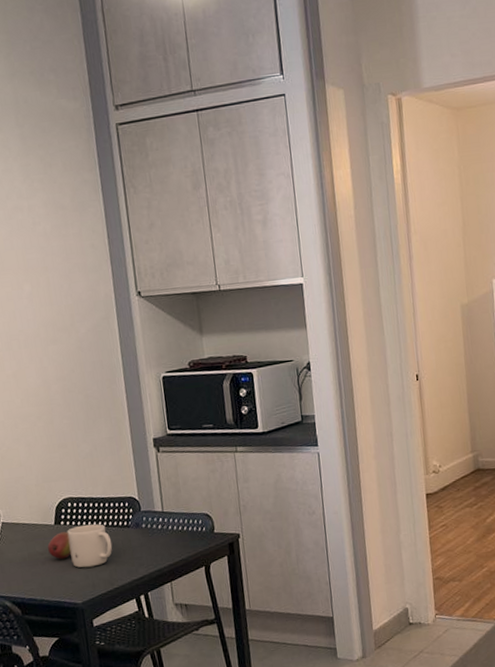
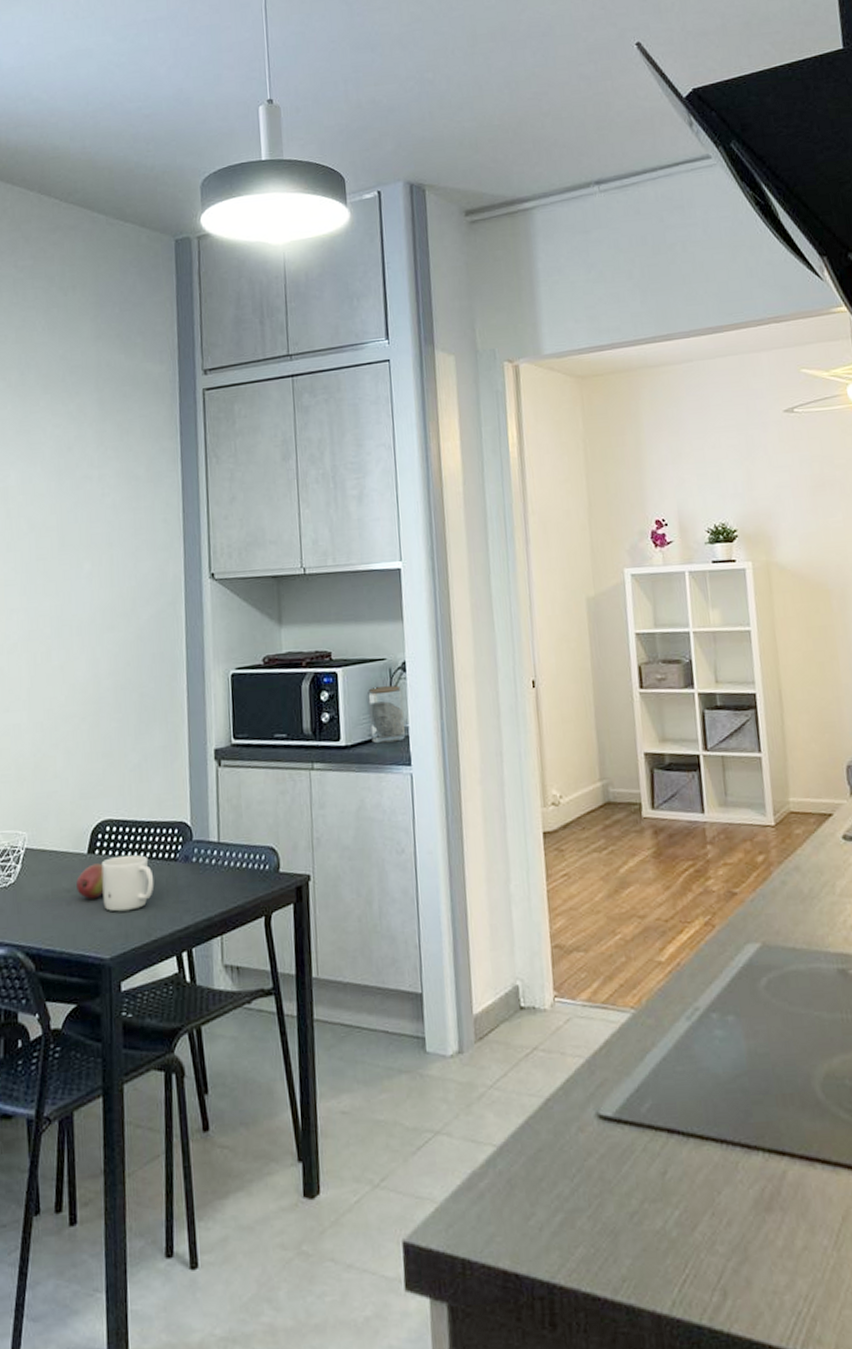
jar: none [279,382,312,430] -> present [368,685,406,744]

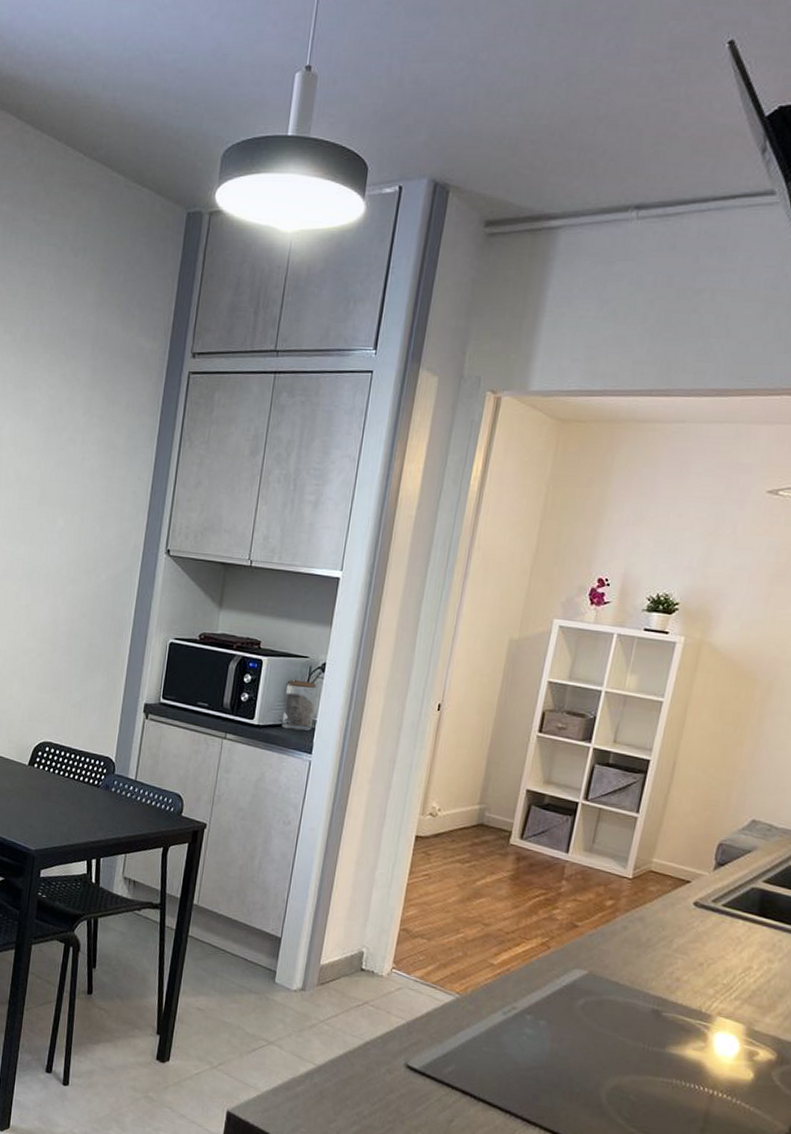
fruit: present [76,863,104,899] -> none [16,774,39,802]
mug: present [101,854,154,912] -> none [35,772,79,818]

